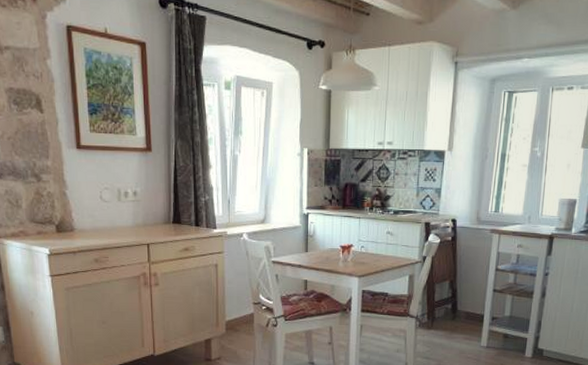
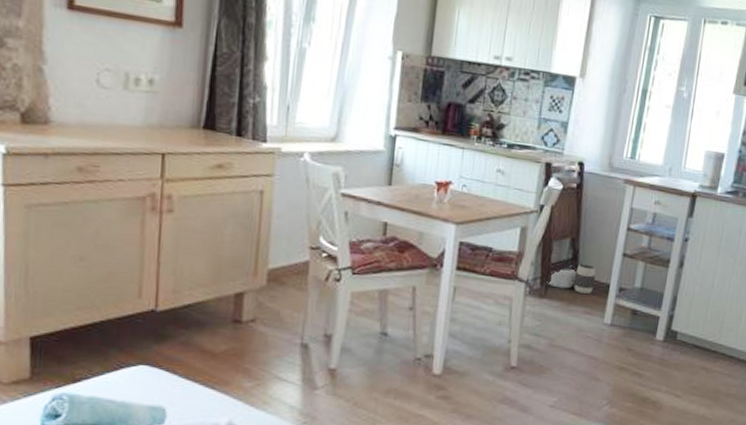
waste basket: none [432,300,472,323] -> present [546,263,596,294]

